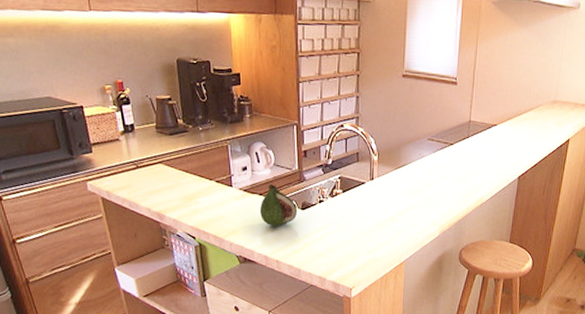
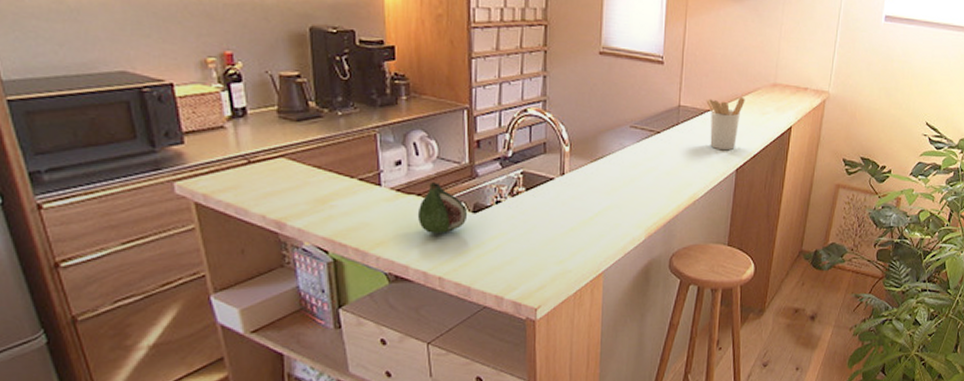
utensil holder: none [493,112,528,160] -> present [706,96,745,150]

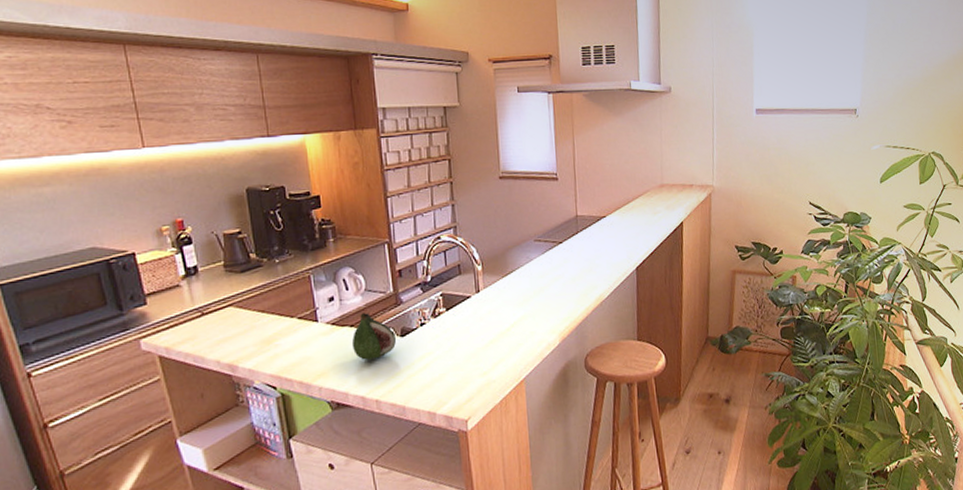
utensil holder: present [706,96,745,150] -> none [601,200,637,251]

